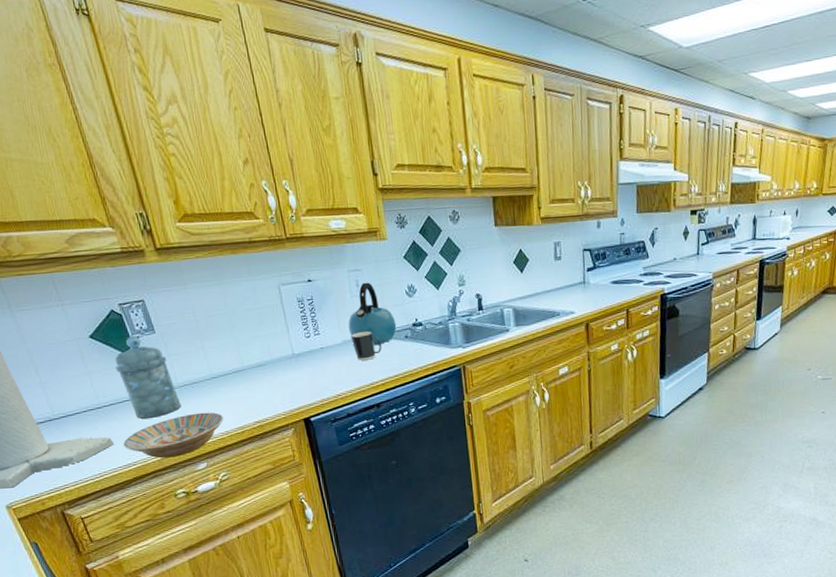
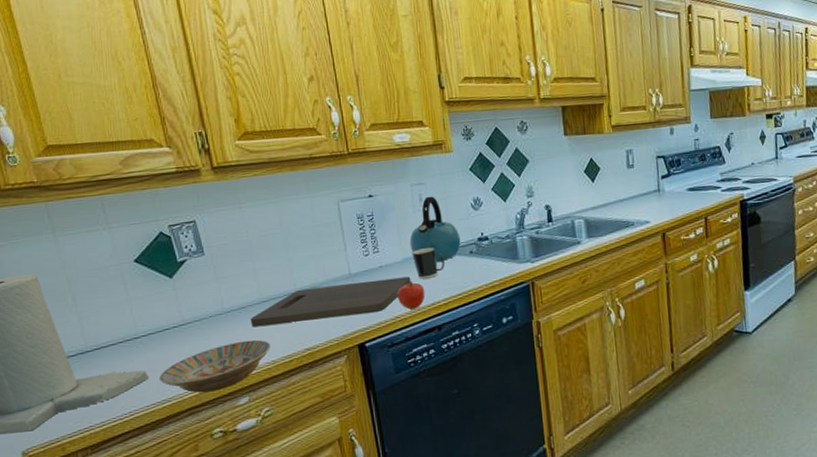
canister: present [115,336,182,419] -> none [158,259,226,349]
cutting board: none [202,358,351,401] -> present [250,276,411,327]
fruit: none [337,362,365,388] -> present [396,281,426,310]

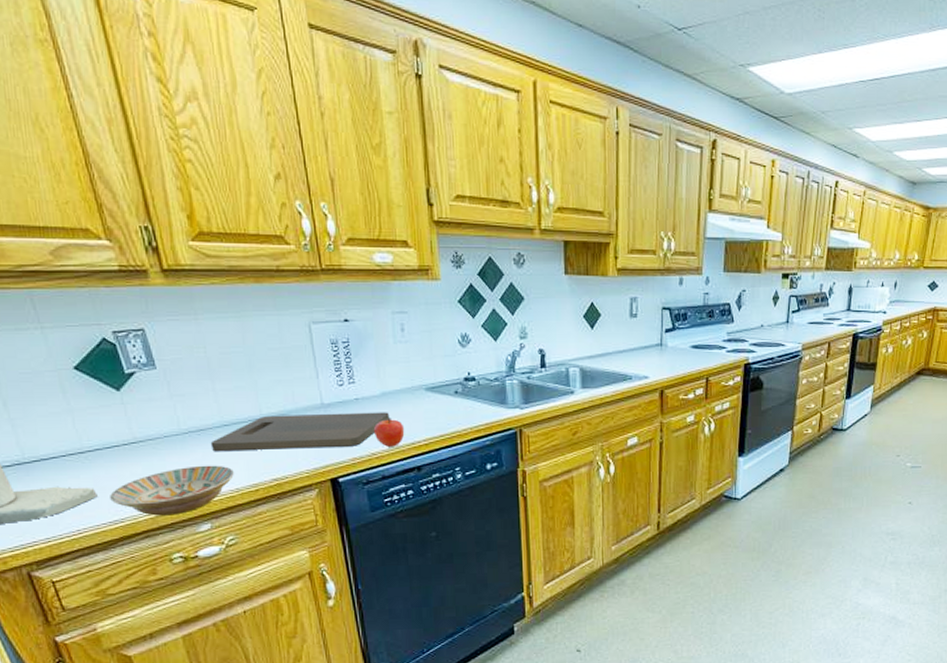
kettle: present [409,196,461,262] -> none [389,327,446,399]
mug: present [412,247,445,279] -> none [391,382,427,416]

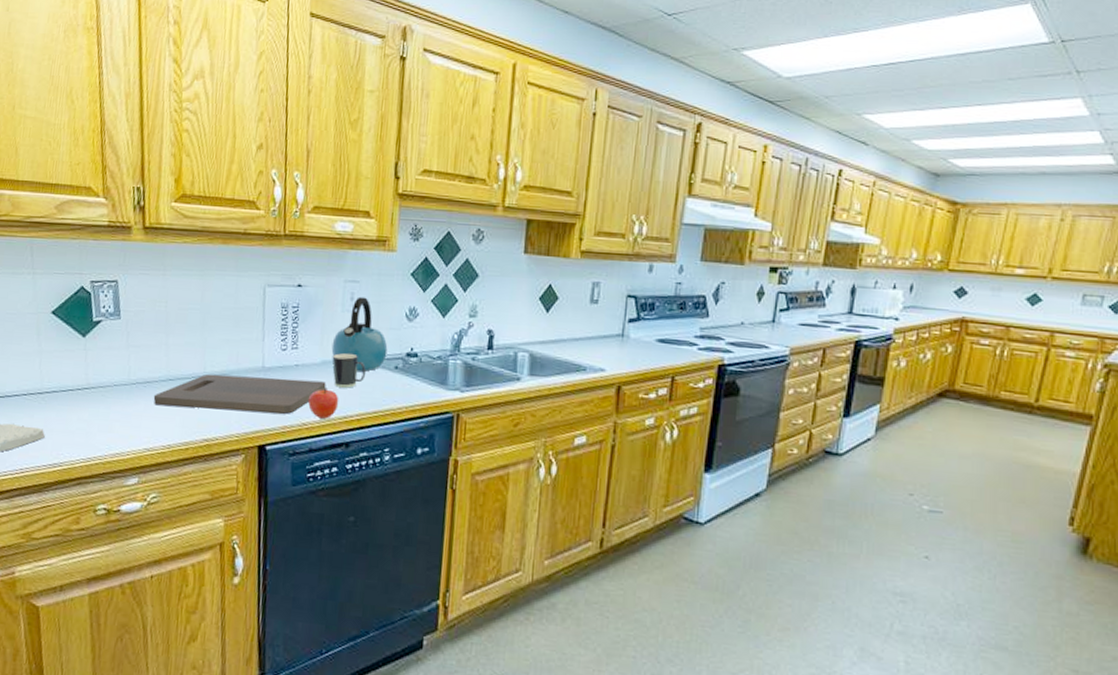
bowl: present [109,465,234,516] -> none [54,417,169,466]
kettle: none [389,327,446,399] -> present [331,296,388,372]
mug: none [391,382,427,416] -> present [332,353,366,388]

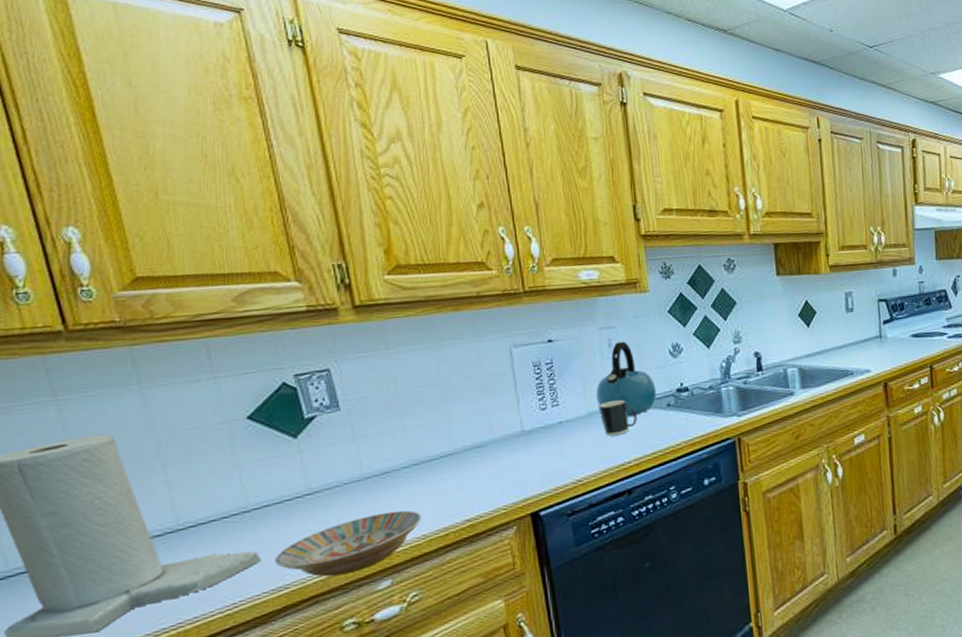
bowl: none [54,417,169,466] -> present [274,510,421,577]
cutting board: present [153,374,326,414] -> none [396,433,597,496]
fruit: present [307,387,339,419] -> none [579,439,614,471]

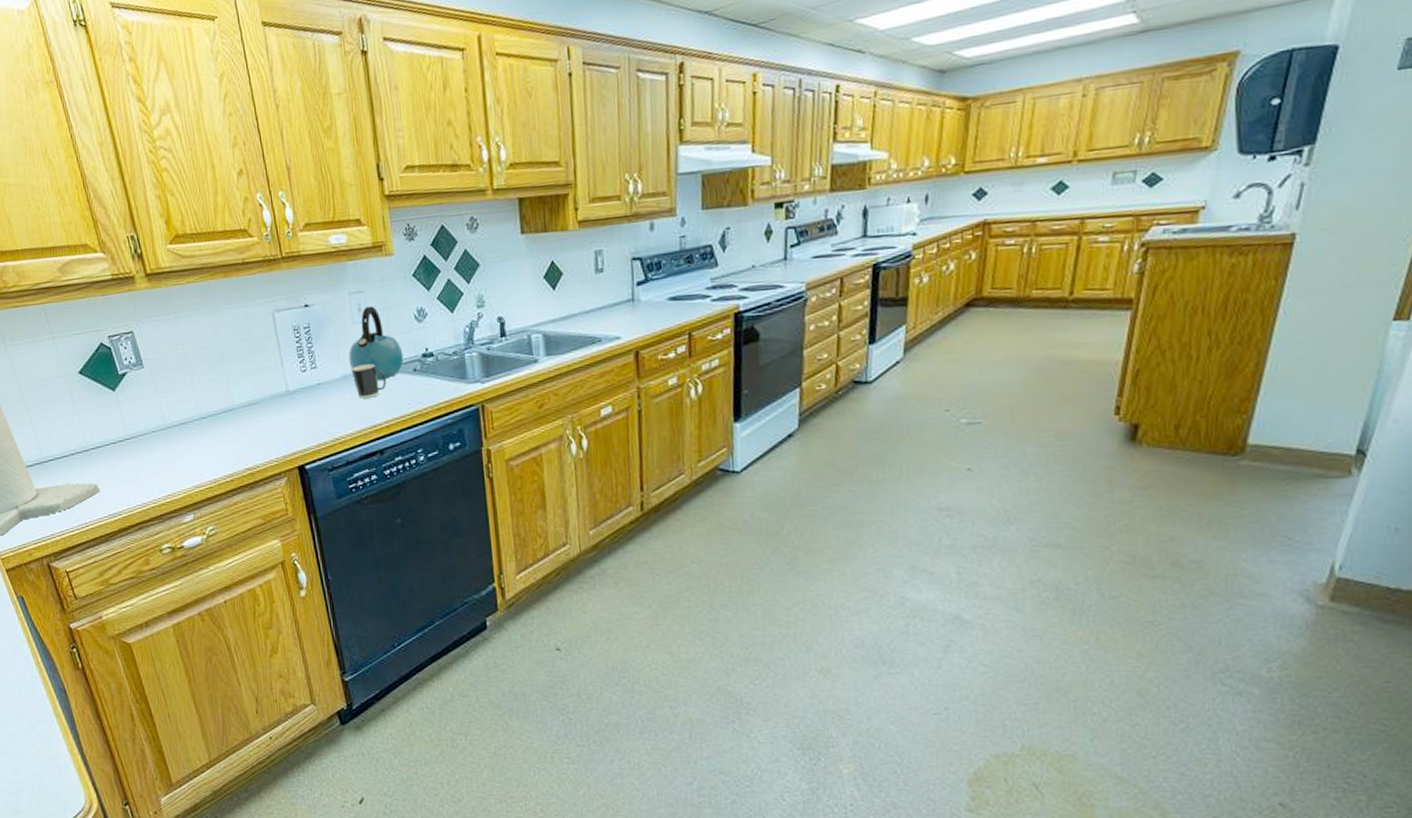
bowl: present [274,510,421,577] -> none [109,457,212,508]

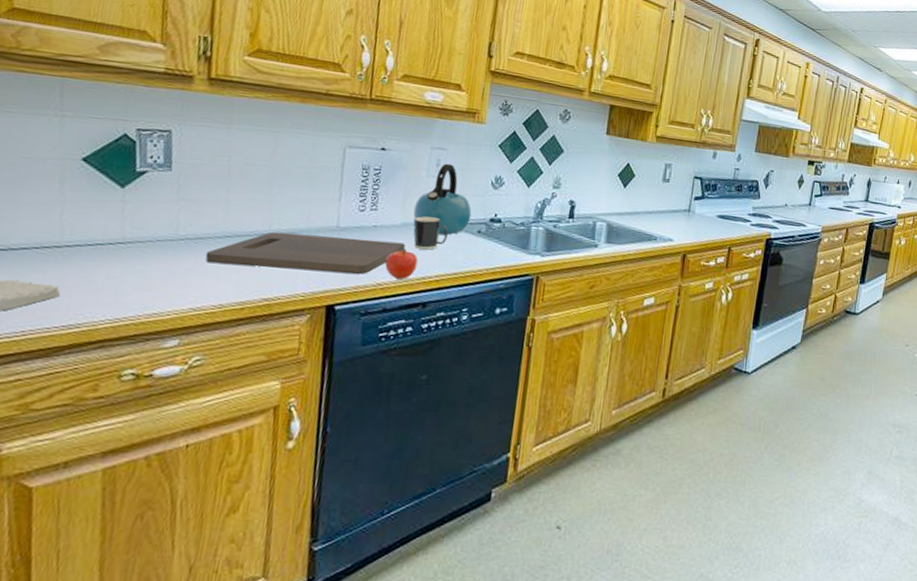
cutting board: none [191,395,351,444] -> present [205,231,406,274]
fruit: none [336,401,366,431] -> present [384,249,419,279]

